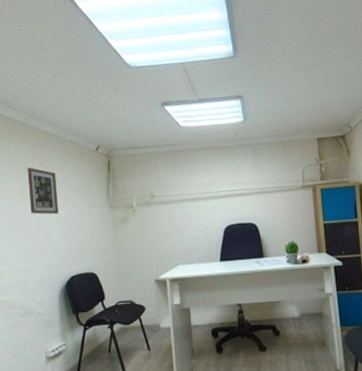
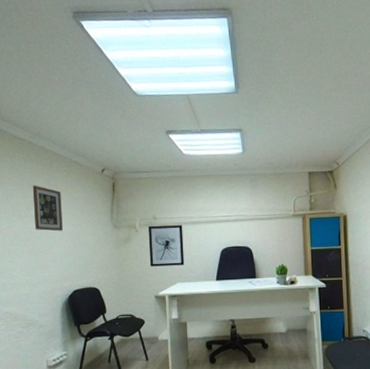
wall art: none [145,202,186,249] -> present [148,225,185,267]

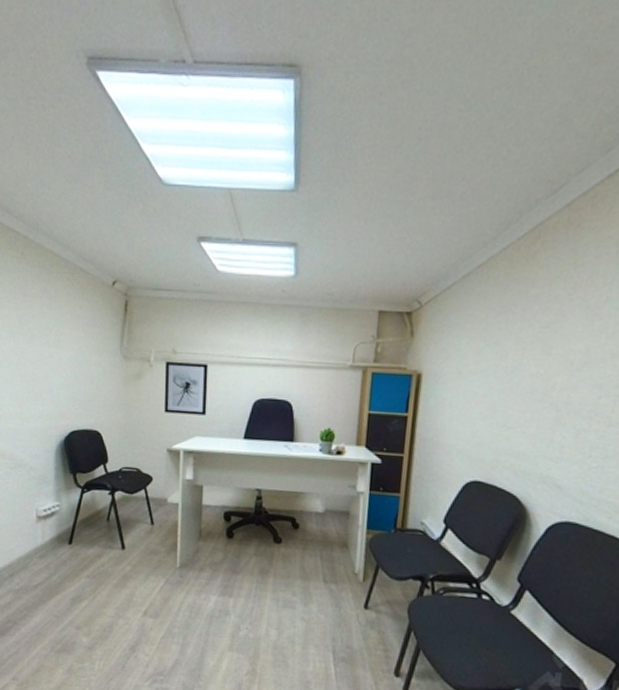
picture frame: present [32,185,63,231] -> none [27,294,61,356]

